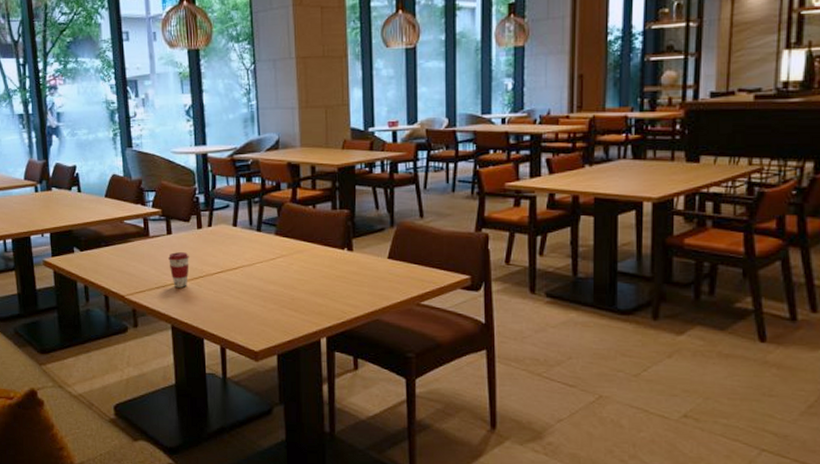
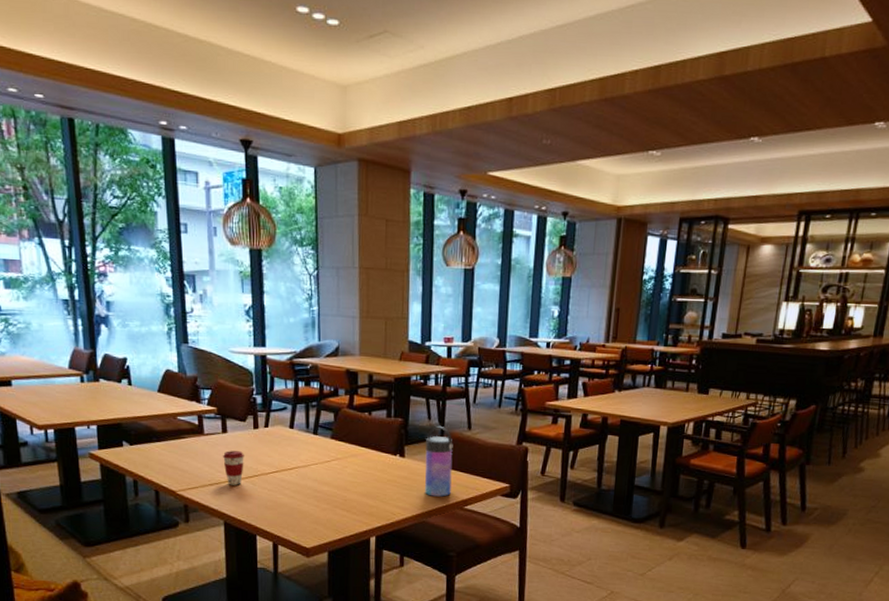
water bottle: none [375,216,405,292] -> present [425,426,453,497]

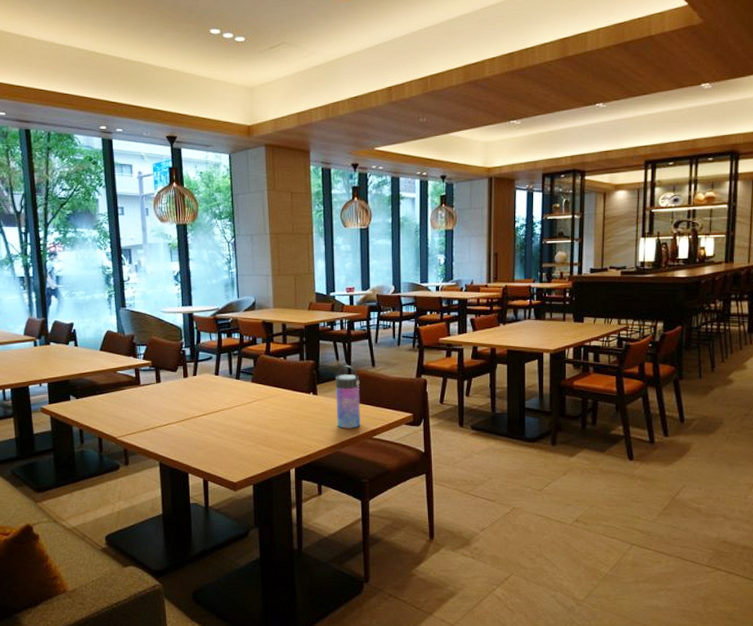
coffee cup: present [223,451,244,485] -> none [157,398,176,429]

